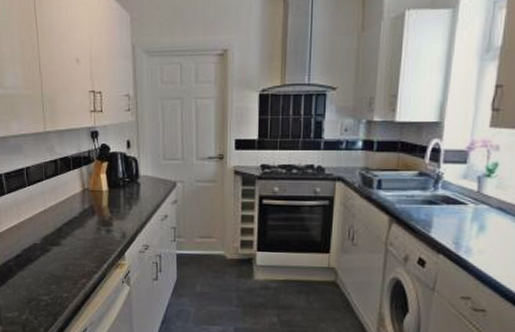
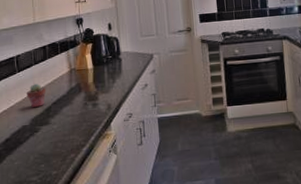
potted succulent: none [37,200,58,227] -> present [27,83,46,108]

